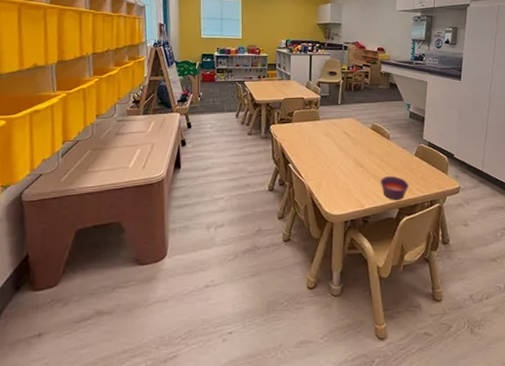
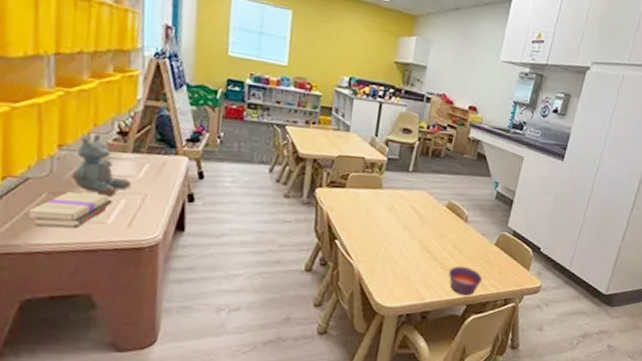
books: none [79,146,132,175] -> present [28,191,112,228]
stuffed animal: none [105,104,144,147] -> present [71,134,132,196]

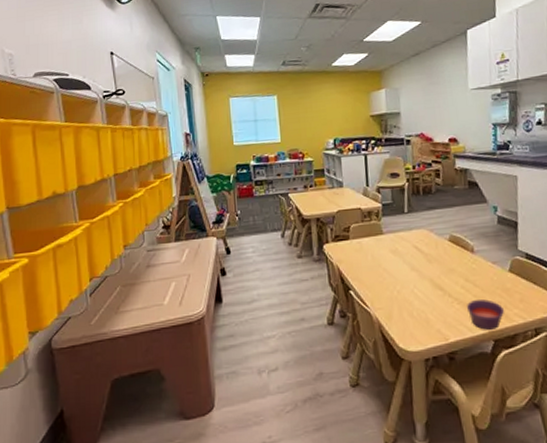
books: present [28,191,112,228] -> none [109,280,166,315]
stuffed animal: present [71,134,132,196] -> none [135,231,178,281]

